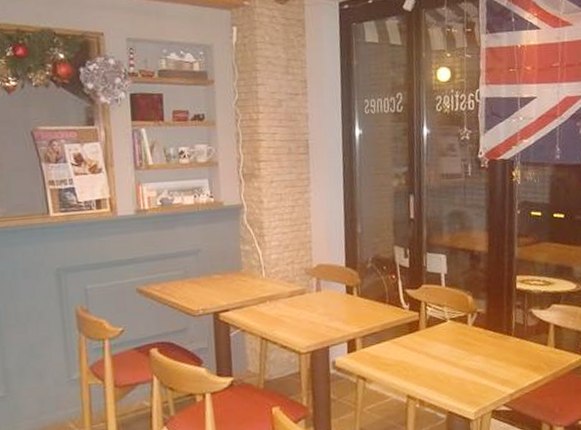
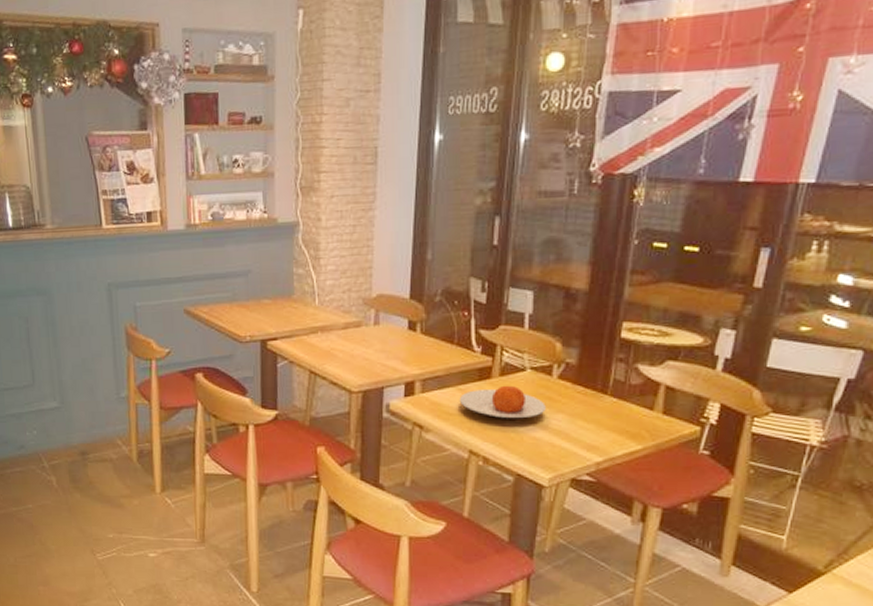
plate: none [394,335,466,365] -> present [459,385,546,419]

